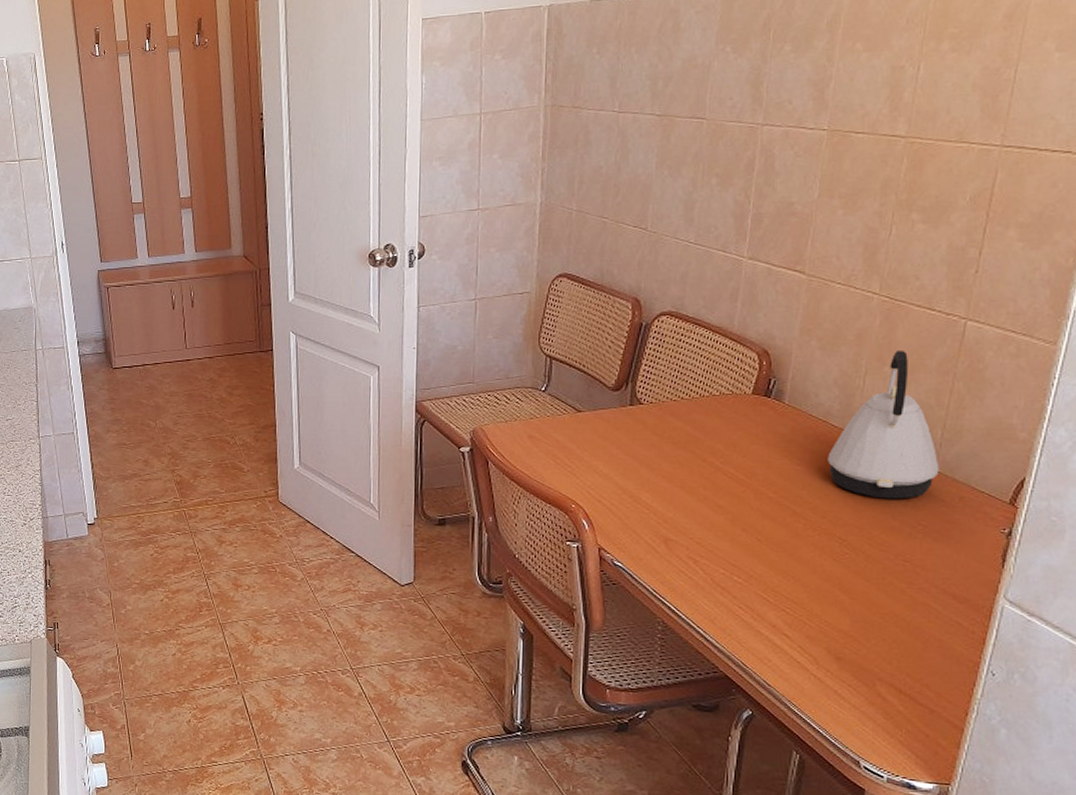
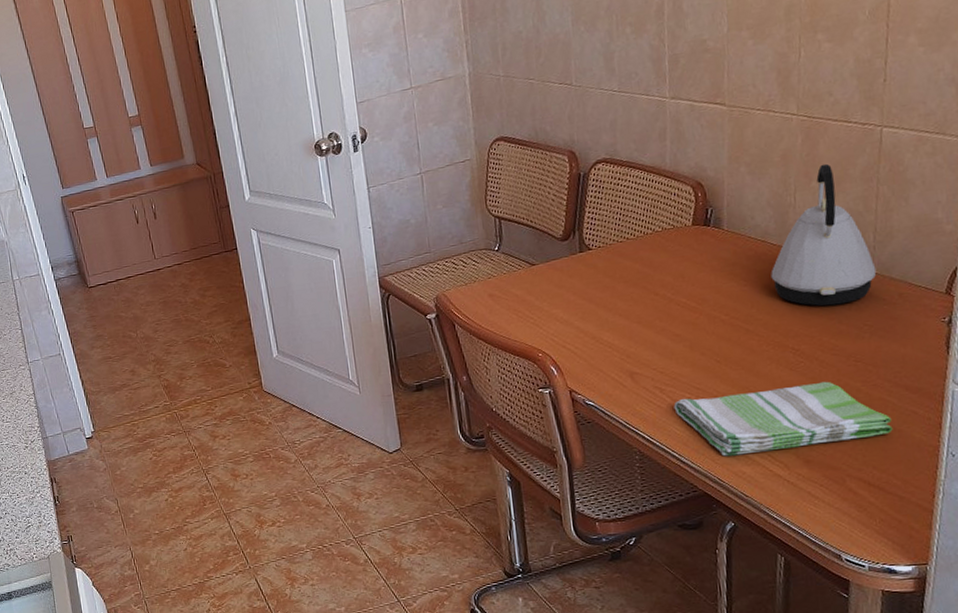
dish towel: none [705,573,934,643] -> present [673,381,893,456]

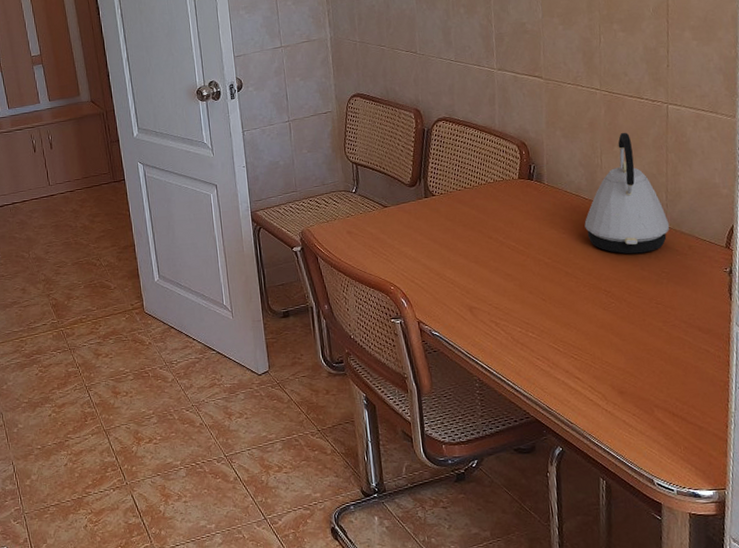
dish towel: present [673,381,893,456] -> none [507,320,690,386]

